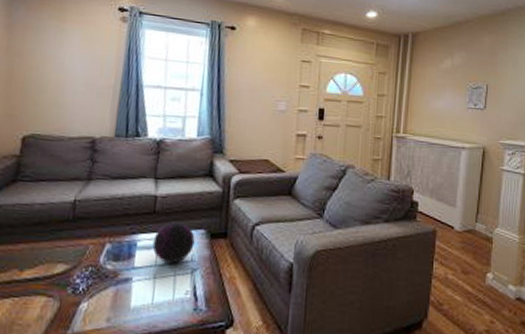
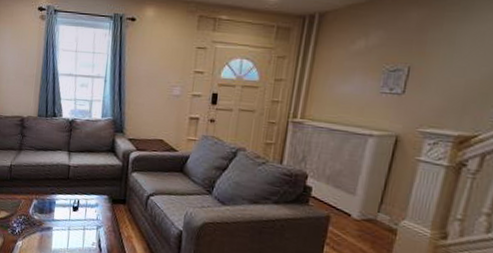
decorative orb: present [152,221,195,264] -> none [67,187,100,221]

